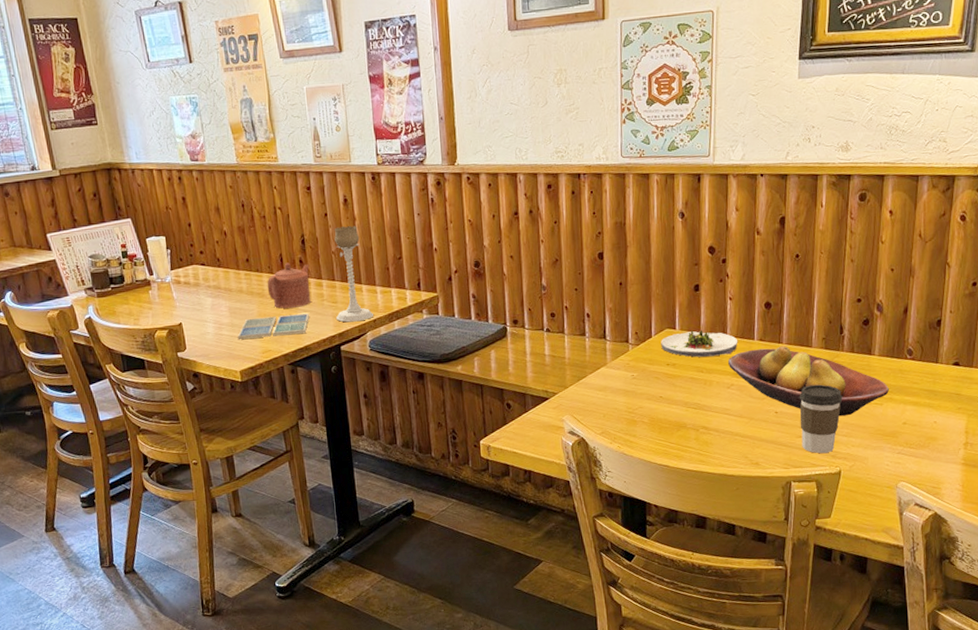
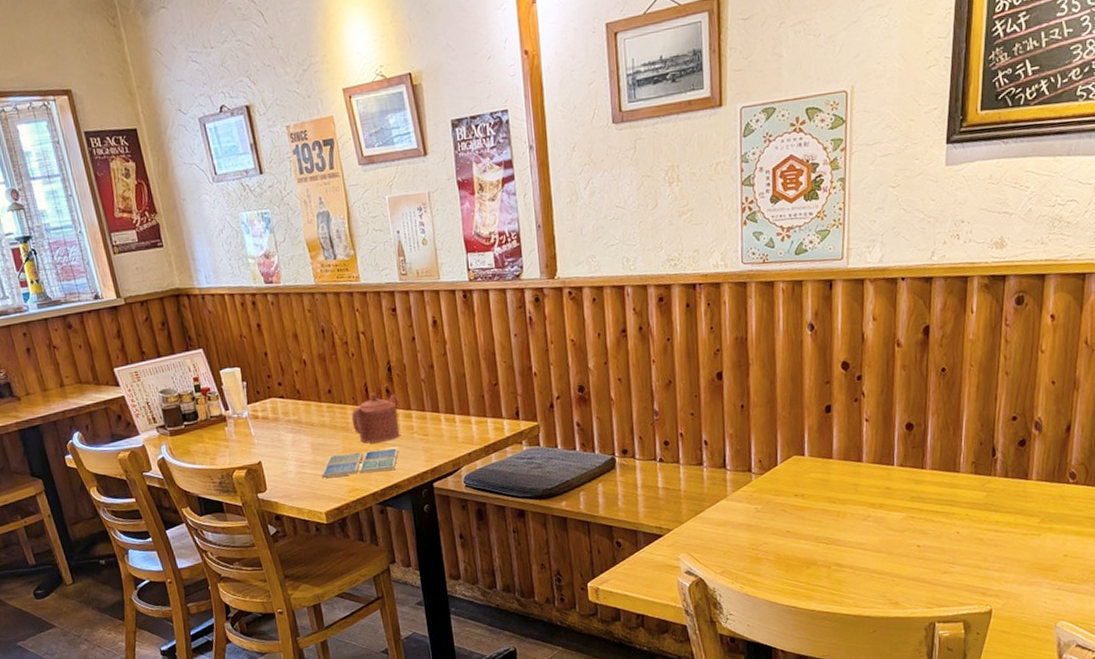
candle holder: present [334,226,373,323] -> none [422,350,468,457]
salad plate: present [661,330,738,357] -> none [788,455,876,487]
fruit bowl: present [728,346,889,417] -> none [864,471,1048,550]
coffee cup: present [799,384,843,454] -> none [944,513,995,591]

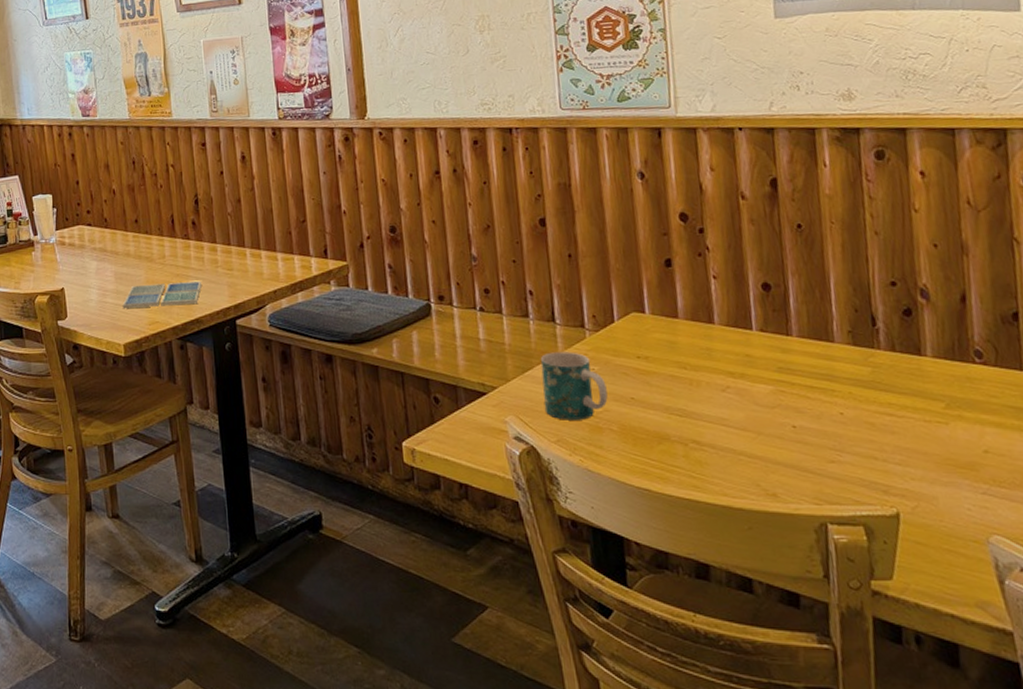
teapot: present [351,392,400,443] -> none [156,224,204,275]
mug: none [711,494,767,554] -> present [540,352,608,420]

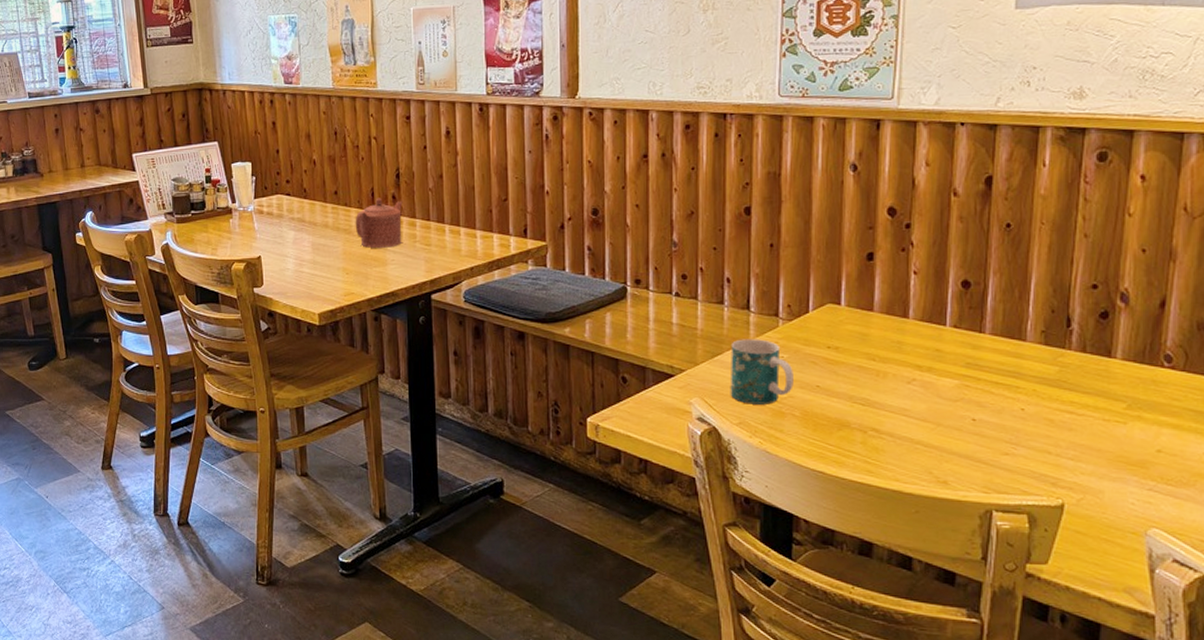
drink coaster: present [122,281,202,308] -> none [319,255,398,278]
teapot: none [156,224,204,275] -> present [355,198,403,248]

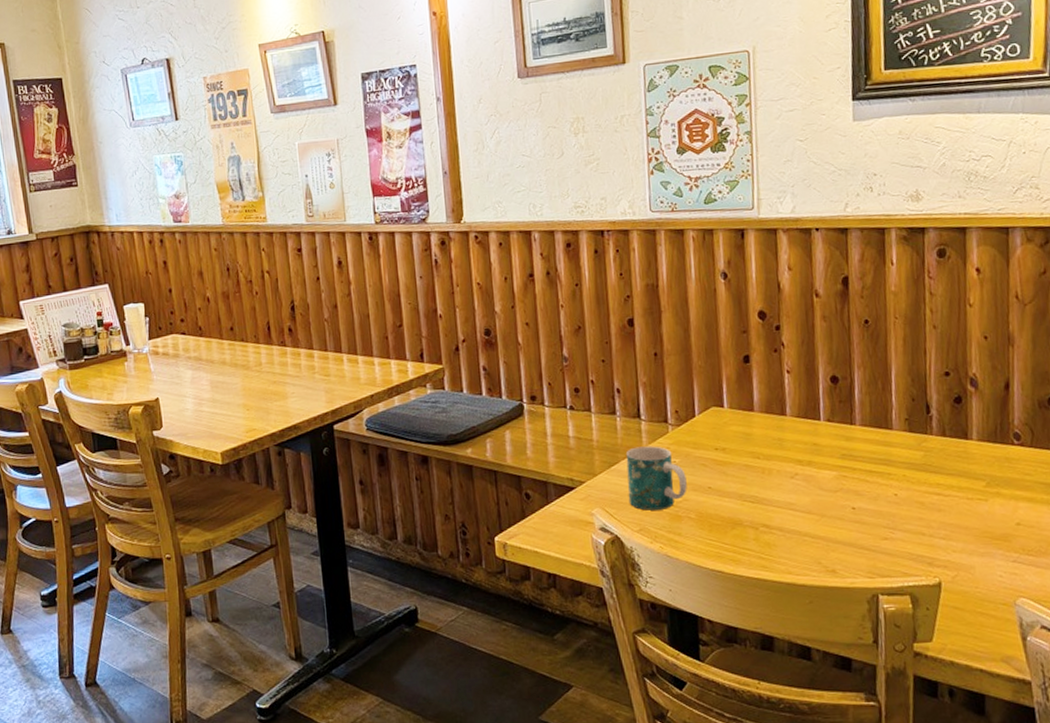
teapot: present [355,198,403,248] -> none [252,331,301,382]

